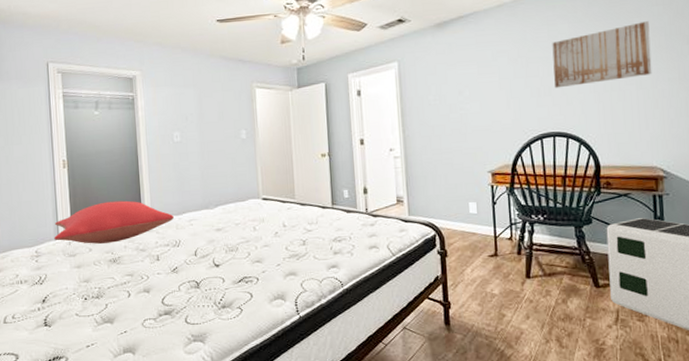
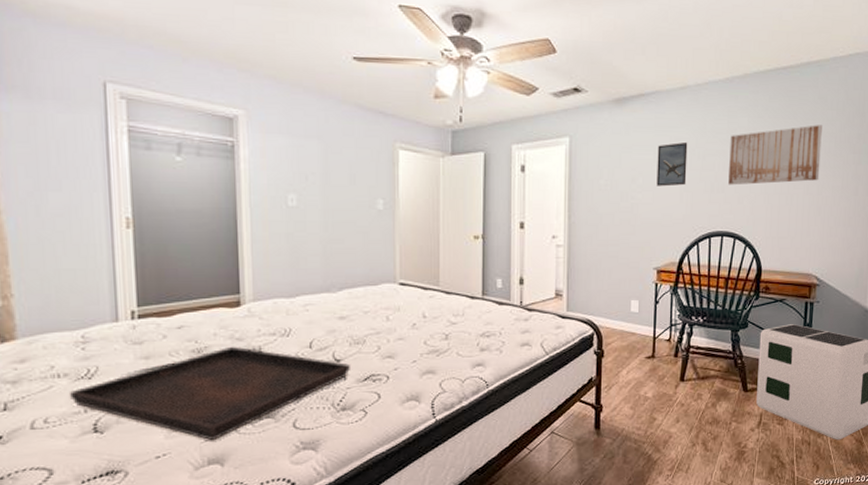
serving tray: none [28,256,227,334] -> present [69,346,350,441]
pillow: present [54,200,174,244] -> none [111,276,283,329]
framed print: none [480,53,512,96] -> present [656,141,688,187]

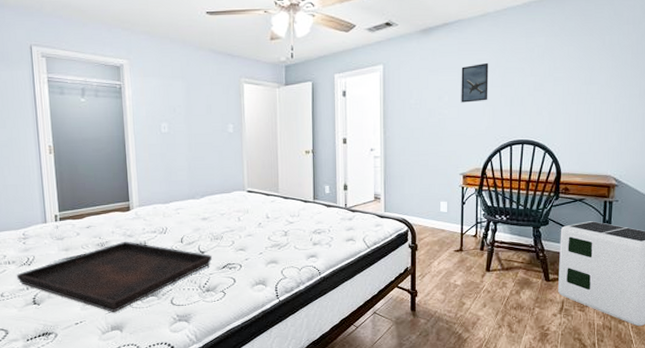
wall art: present [728,125,822,185] -> none [528,39,619,99]

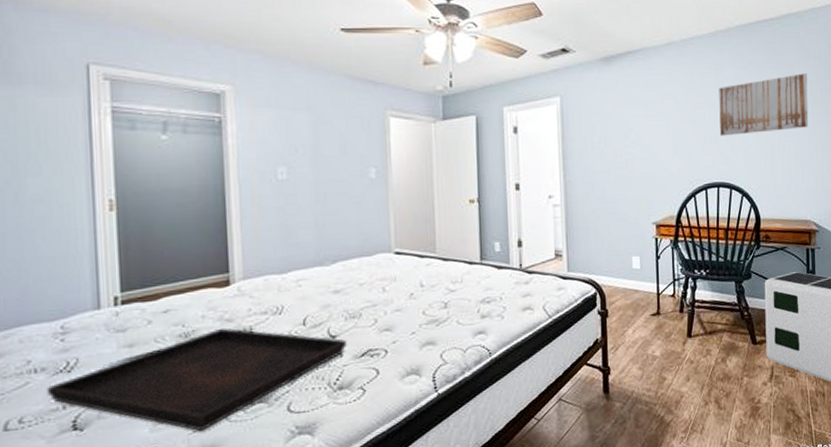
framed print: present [461,62,489,103] -> none [648,96,679,141]
wall art: none [528,39,619,99] -> present [719,73,809,136]

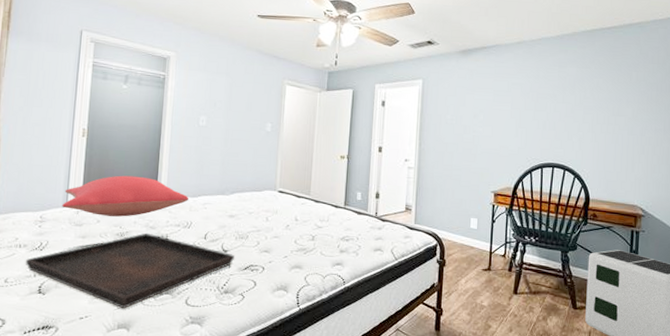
pillow: none [92,255,275,314] -> present [62,175,189,217]
wall art: present [719,73,809,136] -> none [559,76,644,124]

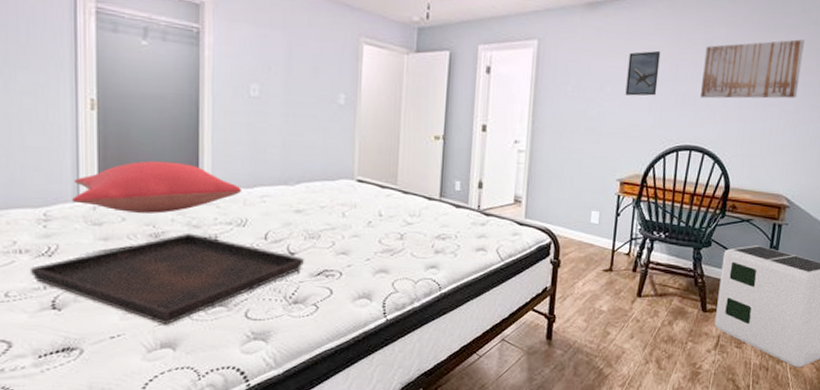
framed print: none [495,86,523,123] -> present [625,50,661,96]
wall art: none [559,76,644,124] -> present [701,39,805,99]

